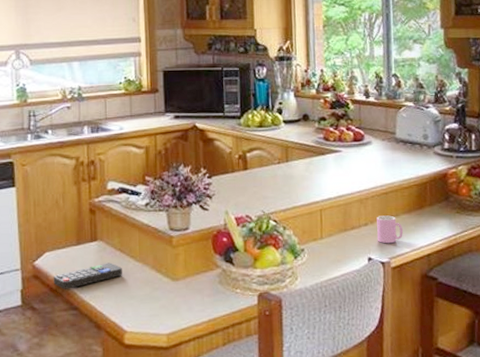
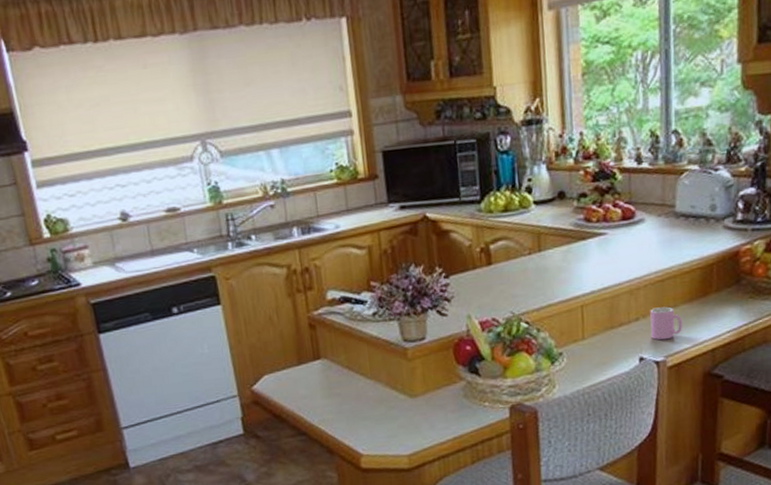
remote control: present [53,262,122,289] -> none [275,382,353,414]

